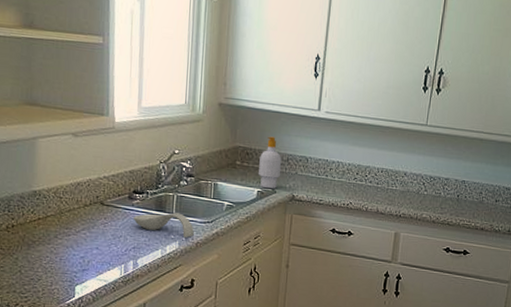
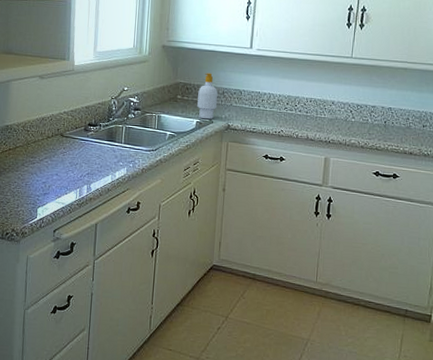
spoon rest: present [133,213,194,238] -> none [87,142,140,164]

